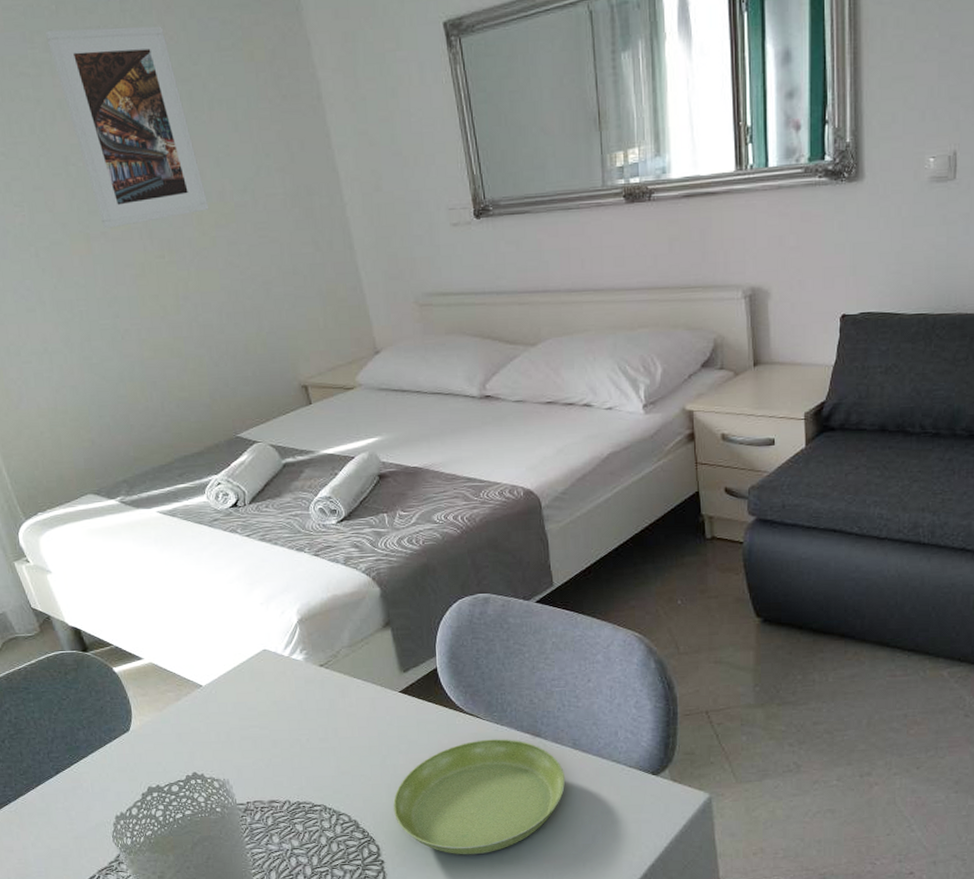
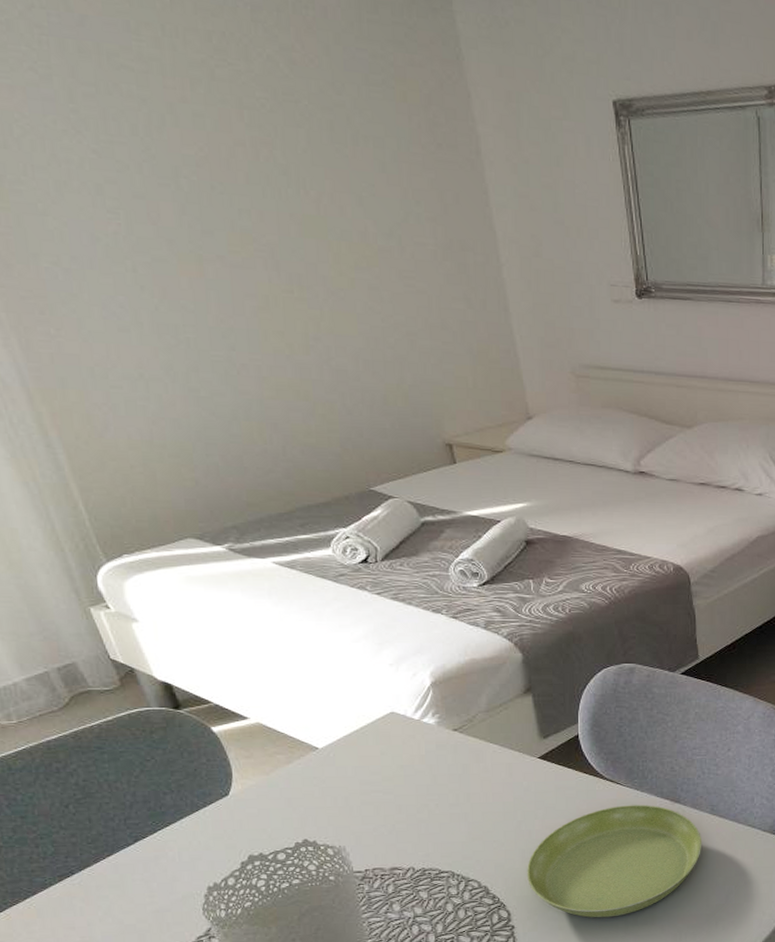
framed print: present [44,26,209,229] -> none [155,25,349,253]

